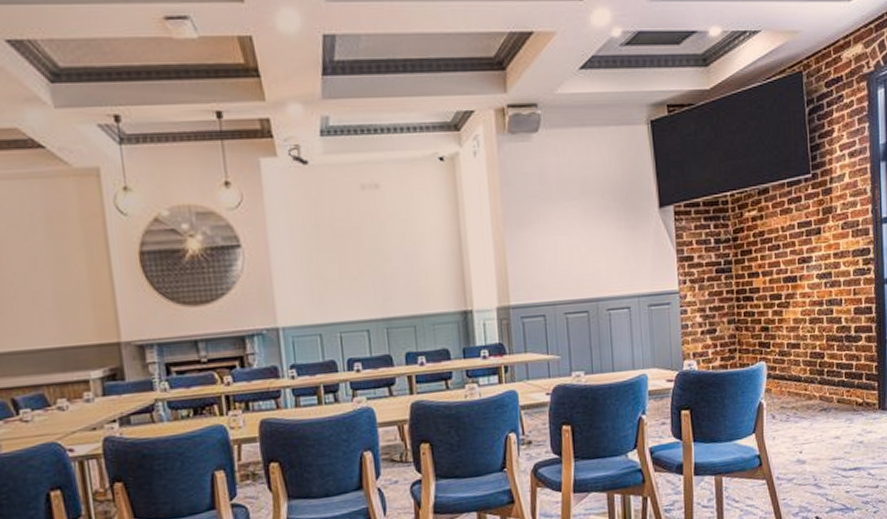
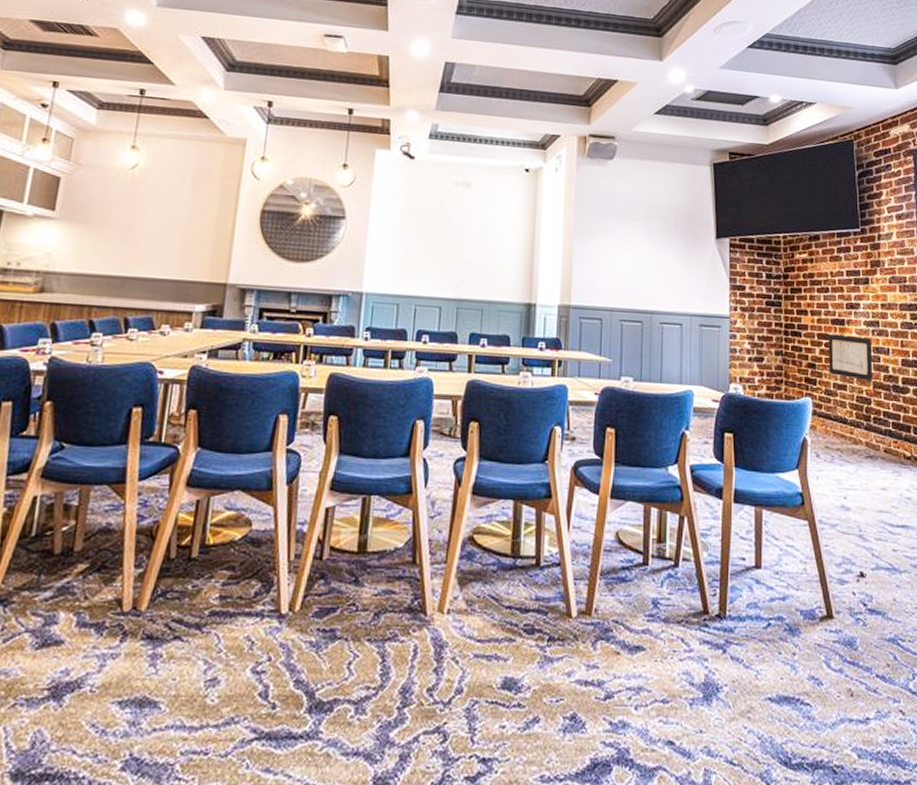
wall art: none [780,291,825,337] -> present [828,333,872,382]

